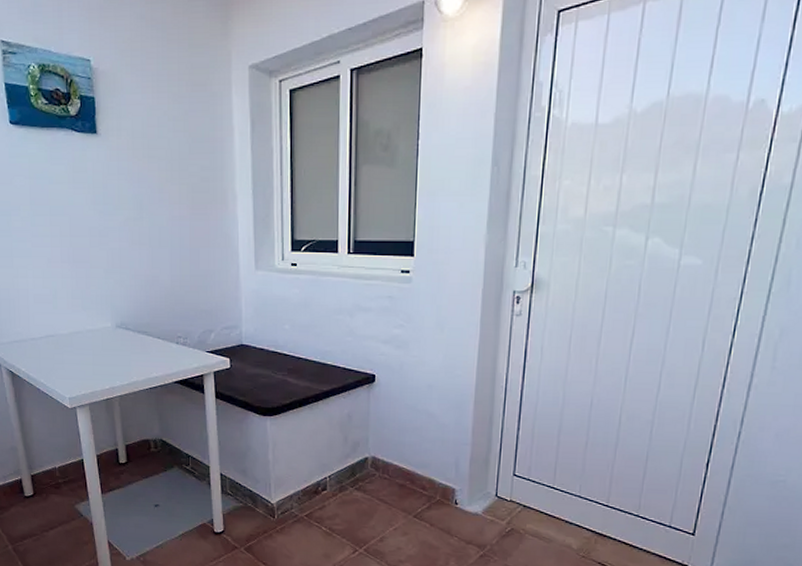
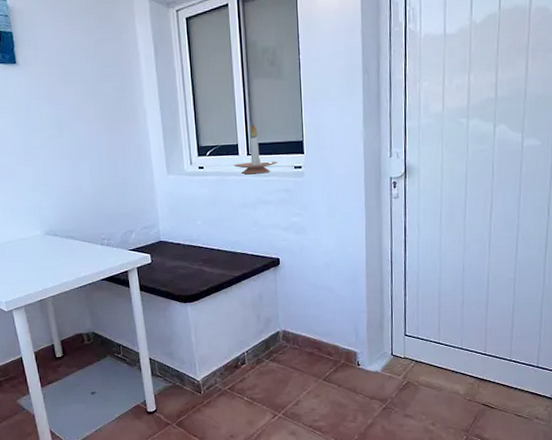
candle holder: none [331,217,382,276] -> present [233,123,277,175]

